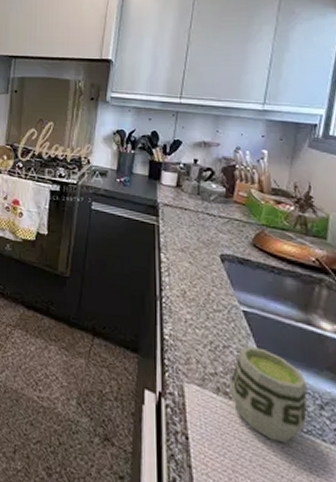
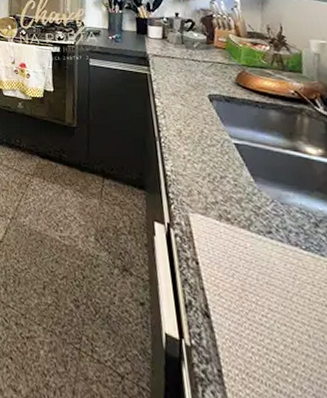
cup: present [229,346,308,443] -> none [230,175,305,260]

